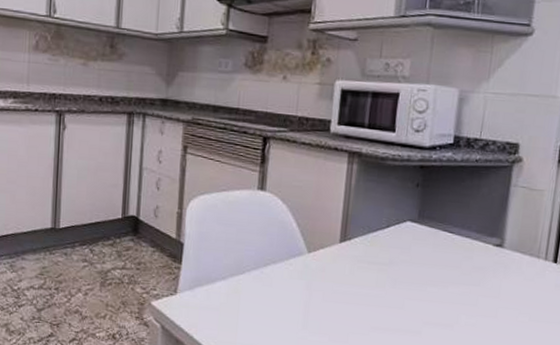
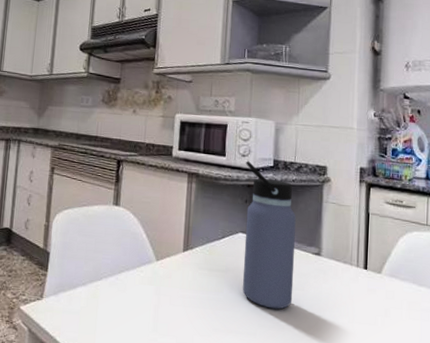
water bottle: none [408,137,477,307] -> present [243,161,296,310]

